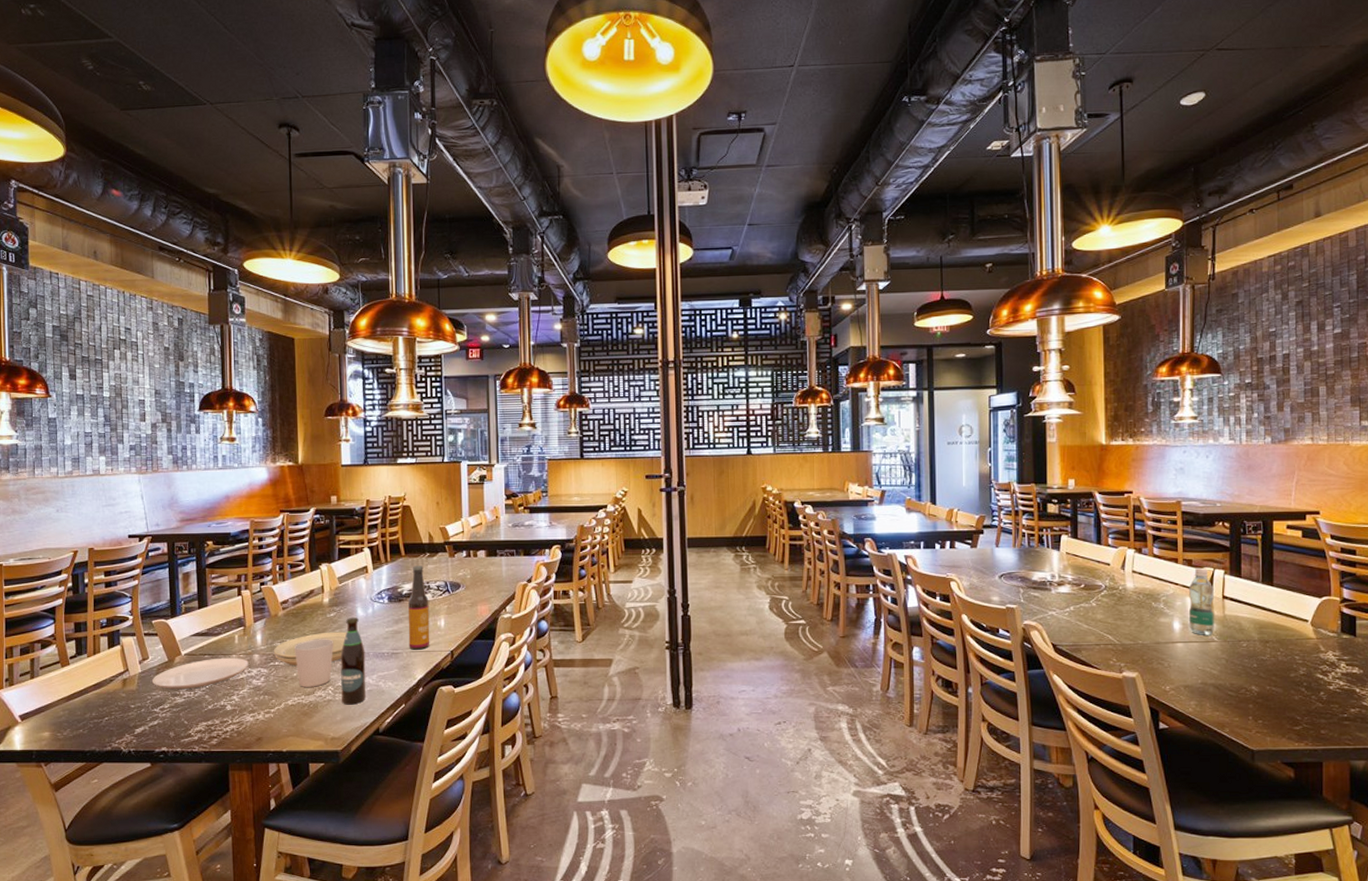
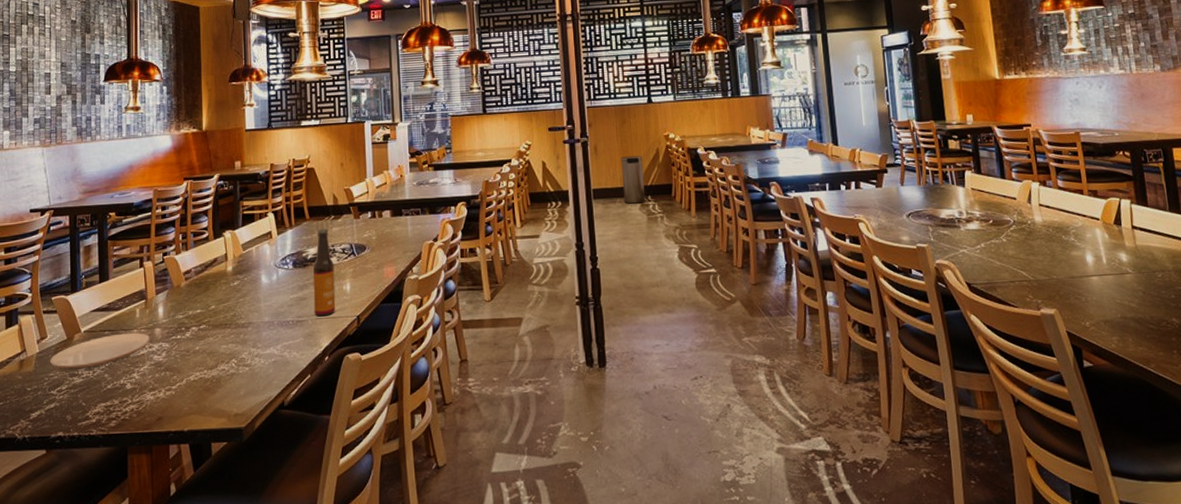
plate: present [273,631,348,666] -> none [175,300,252,339]
dixie cup: present [295,639,334,687] -> none [197,308,238,361]
bottle: present [340,617,366,705] -> none [244,285,271,378]
pedal bin: none [717,507,740,555] -> present [621,155,646,205]
bottle: present [1188,567,1214,635] -> none [1097,198,1128,268]

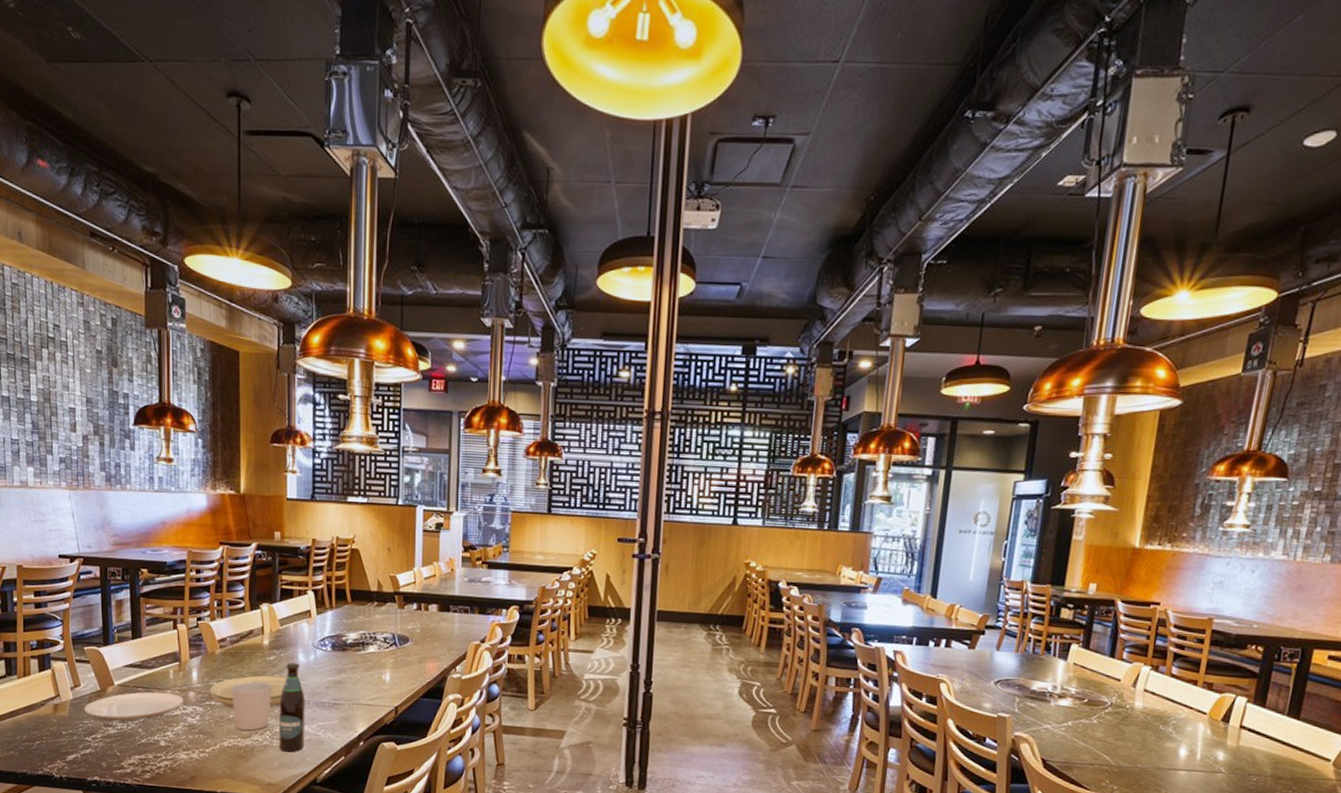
plate: none [175,300,252,339] -> present [209,675,287,707]
dixie cup: none [197,308,238,361] -> present [232,681,273,731]
bottle: none [244,285,271,378] -> present [279,663,305,753]
beer bottle: present [312,228,336,317] -> none [351,614,375,703]
pedal bin: present [621,155,646,205] -> none [689,580,717,633]

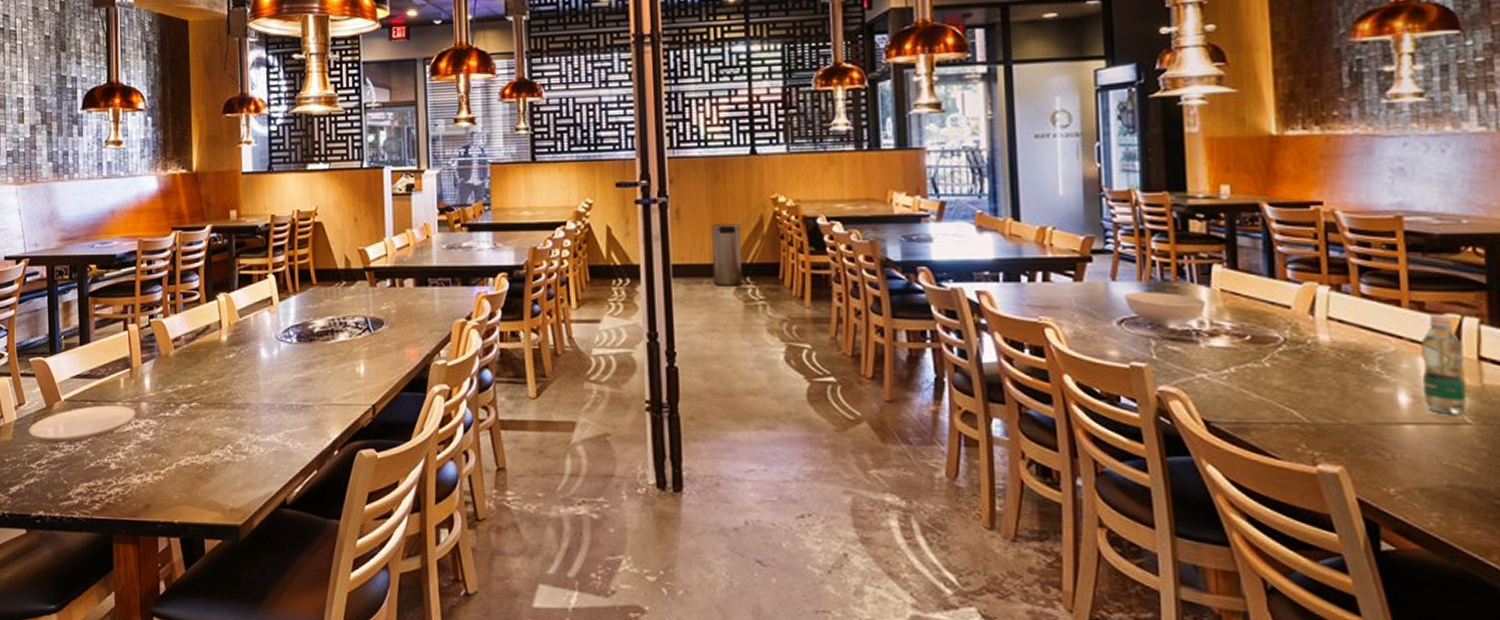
plate: present [209,675,287,707] -> none [163,377,249,418]
dixie cup: present [232,681,273,731] -> none [188,385,234,445]
bottle: present [279,663,305,753] -> none [241,360,271,469]
pedal bin: none [689,580,717,633] -> present [711,224,743,288]
bowl: none [1003,660,1061,689] -> present [1125,292,1206,326]
bottle: none [1196,692,1232,766] -> present [1421,313,1466,414]

